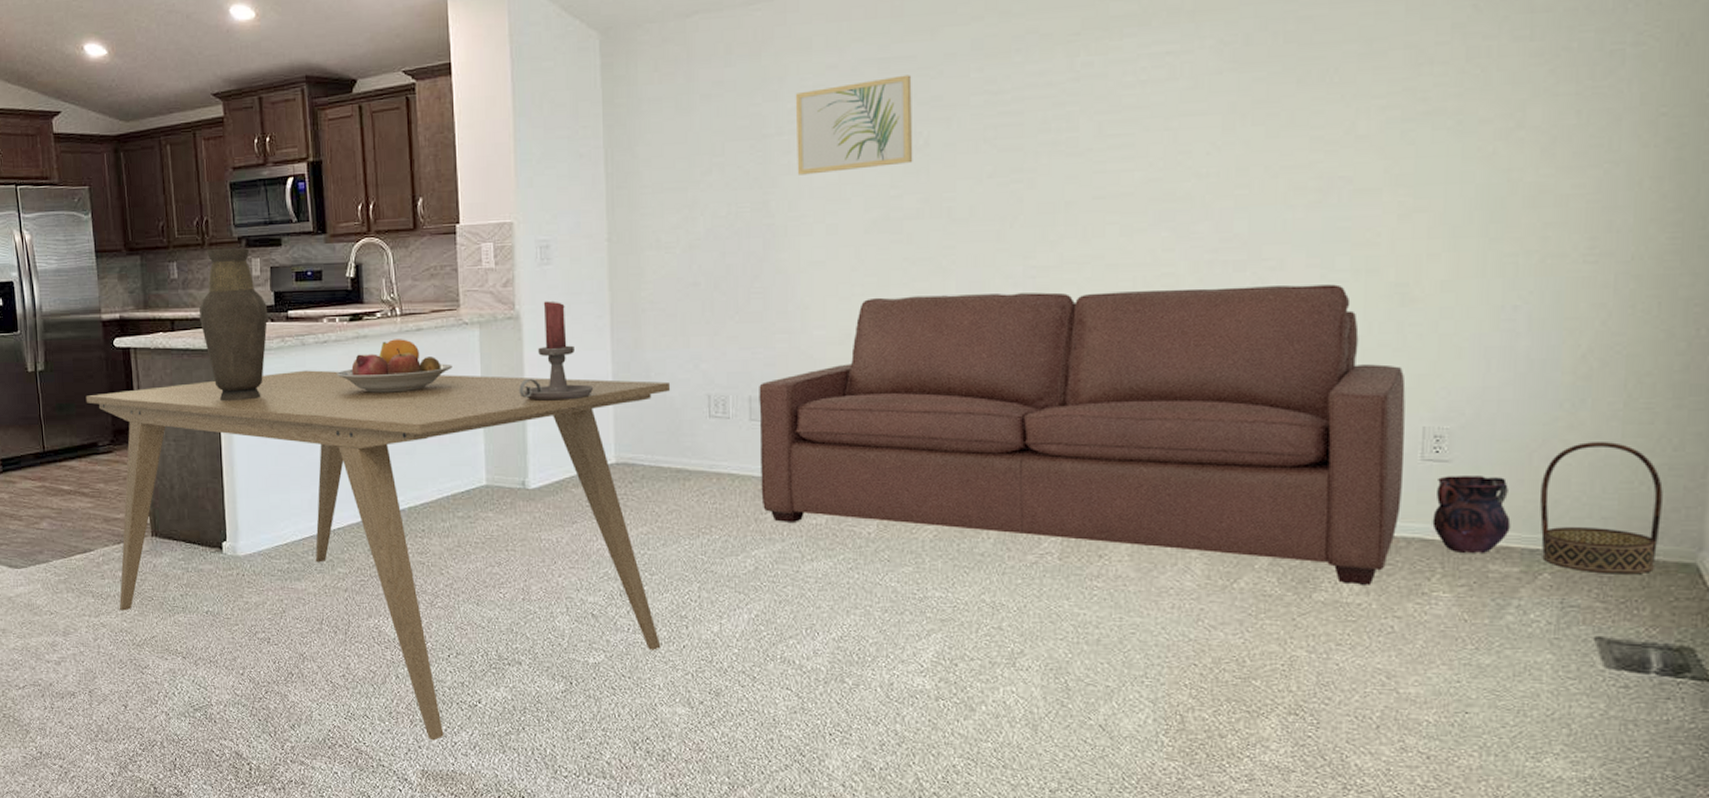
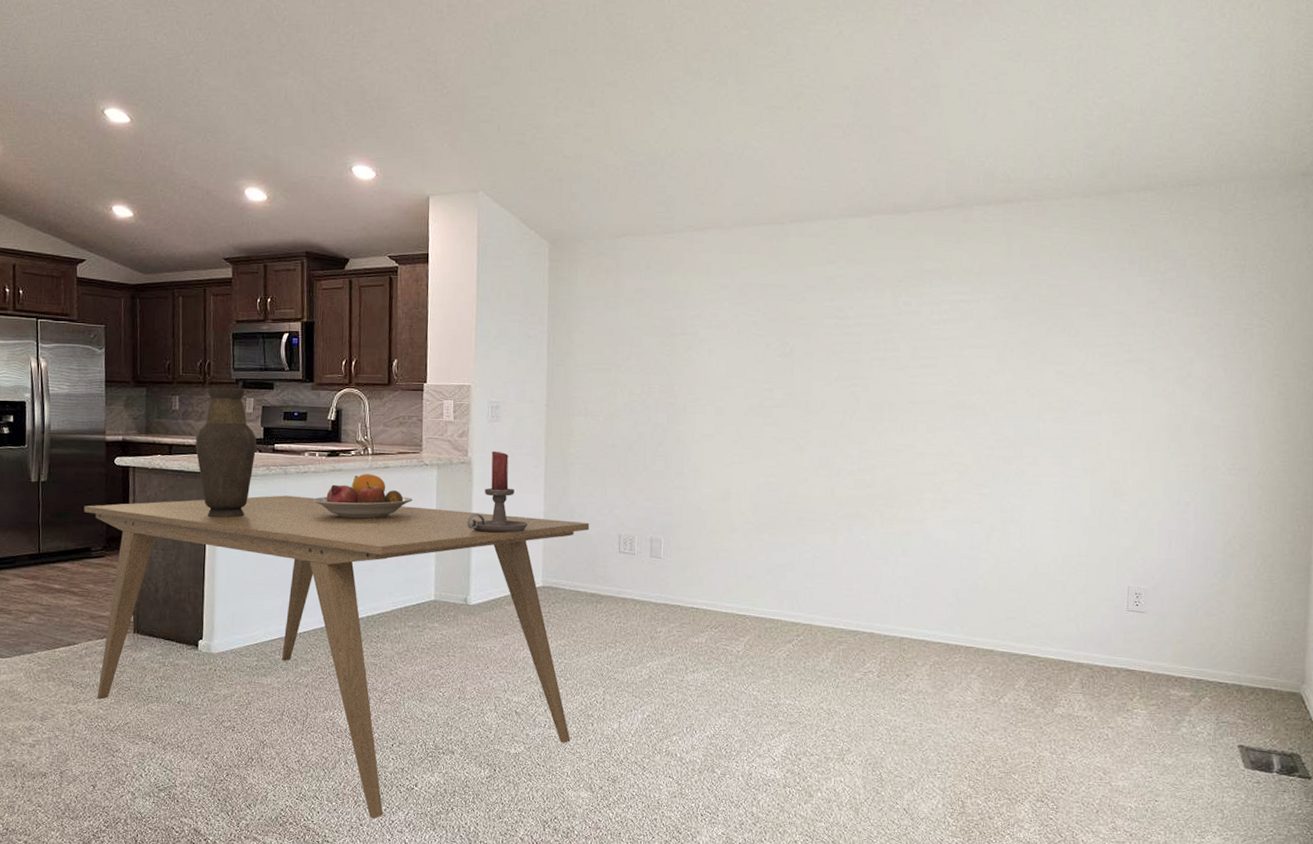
sofa: present [759,284,1406,585] -> none [656,466,1117,703]
wall art: present [795,75,913,175] -> none [695,298,783,368]
vase: present [1432,476,1511,553] -> none [1134,623,1184,681]
basket: present [1540,442,1663,575] -> none [1203,602,1279,700]

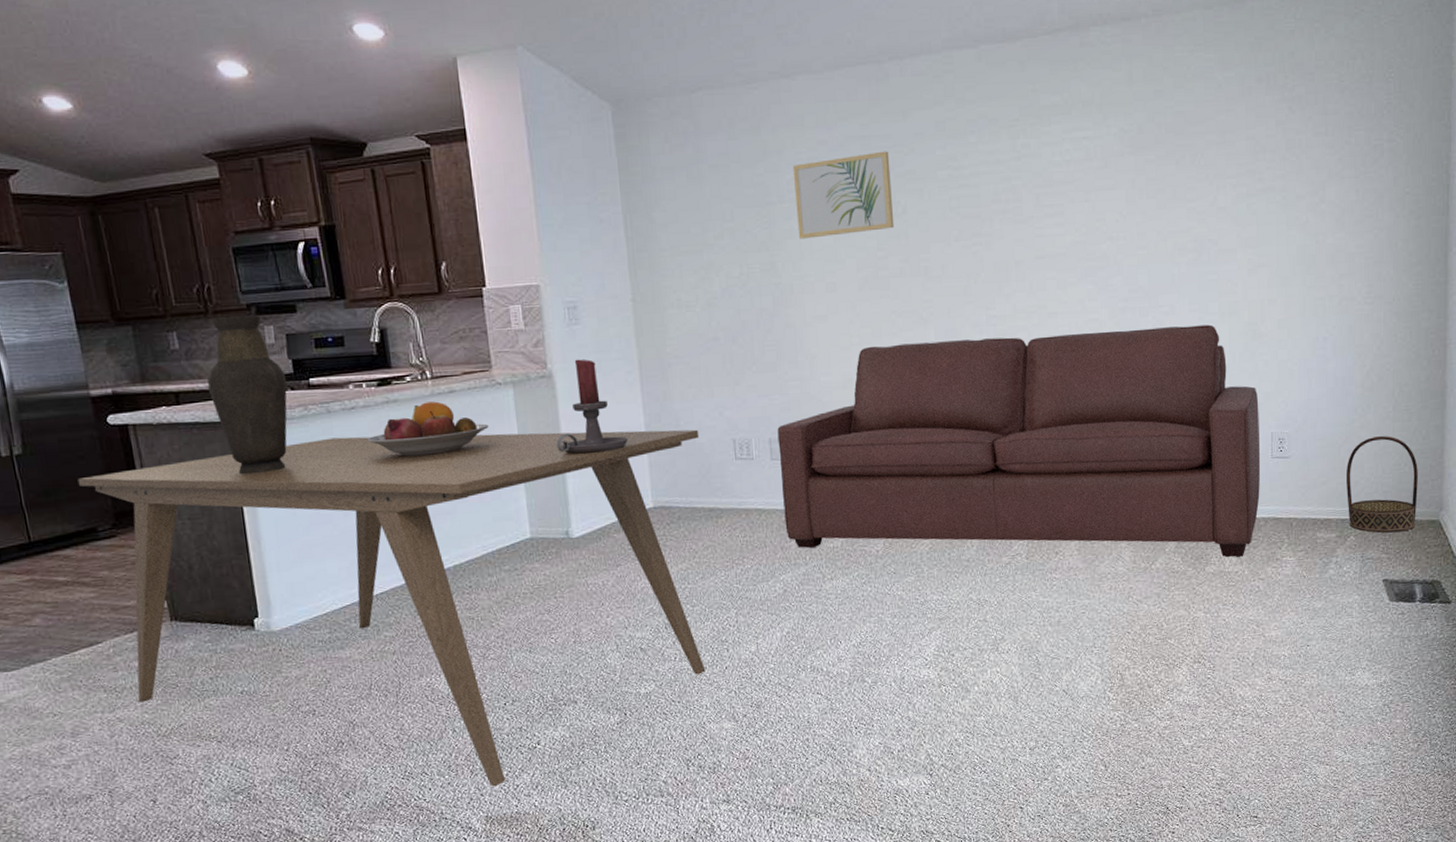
sofa: none [656,466,1117,703] -> present [777,324,1261,558]
wall art: none [695,298,783,368] -> present [792,151,895,239]
basket: none [1203,602,1279,700] -> present [1347,436,1418,533]

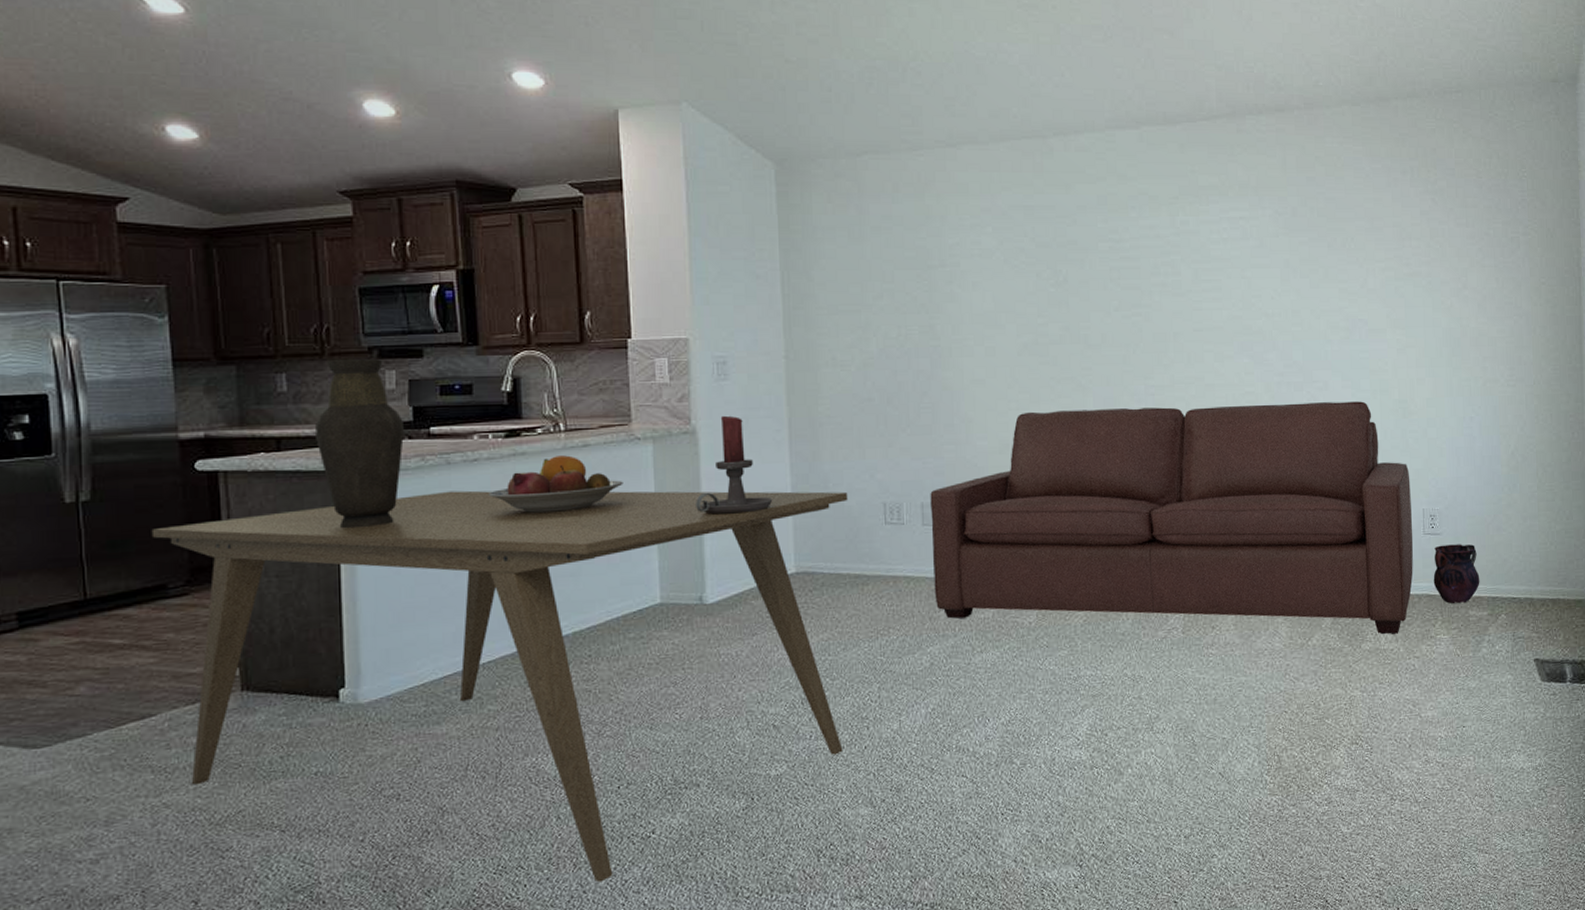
wall art: present [792,151,895,239] -> none [955,221,1055,303]
vase: none [1280,467,1329,526] -> present [1433,544,1480,604]
basket: present [1347,436,1418,533] -> none [1496,515,1564,612]

